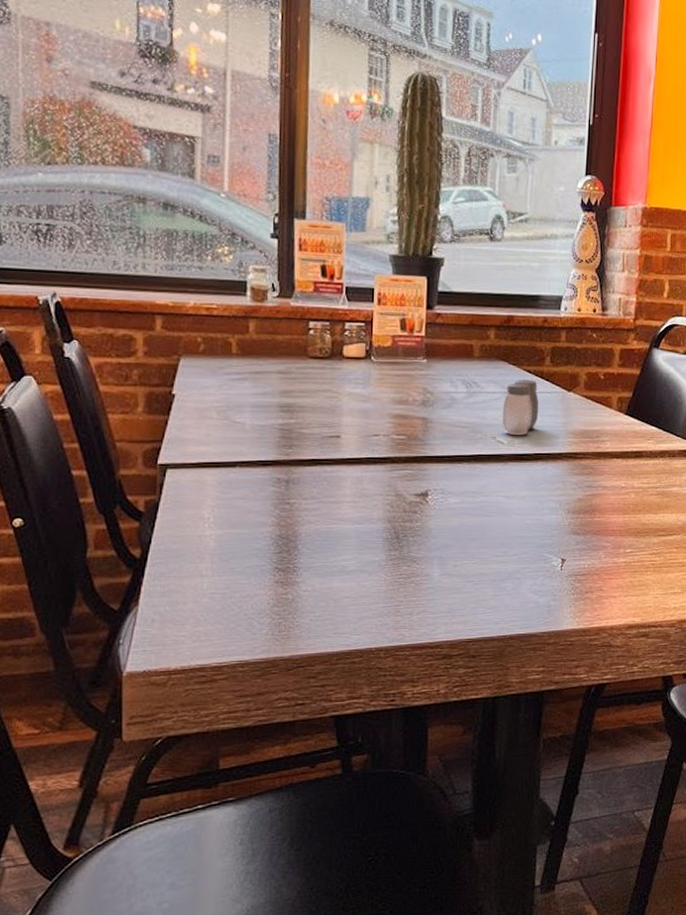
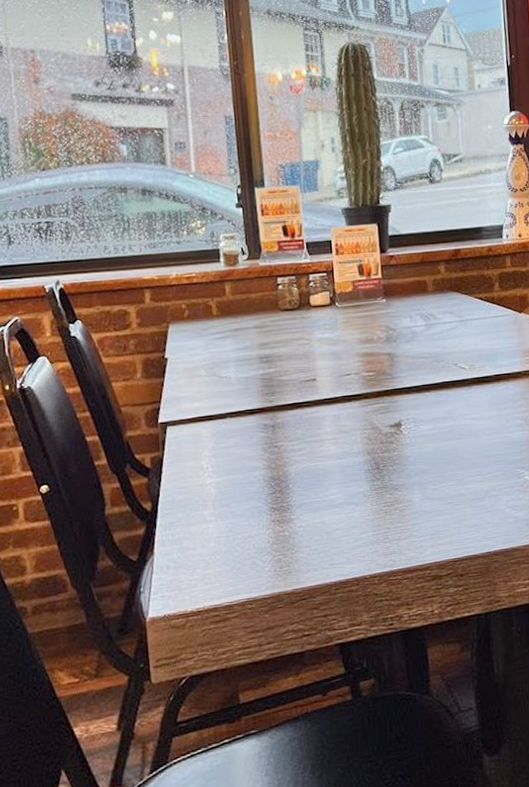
salt and pepper shaker: present [502,379,539,435] -> none [460,306,495,360]

